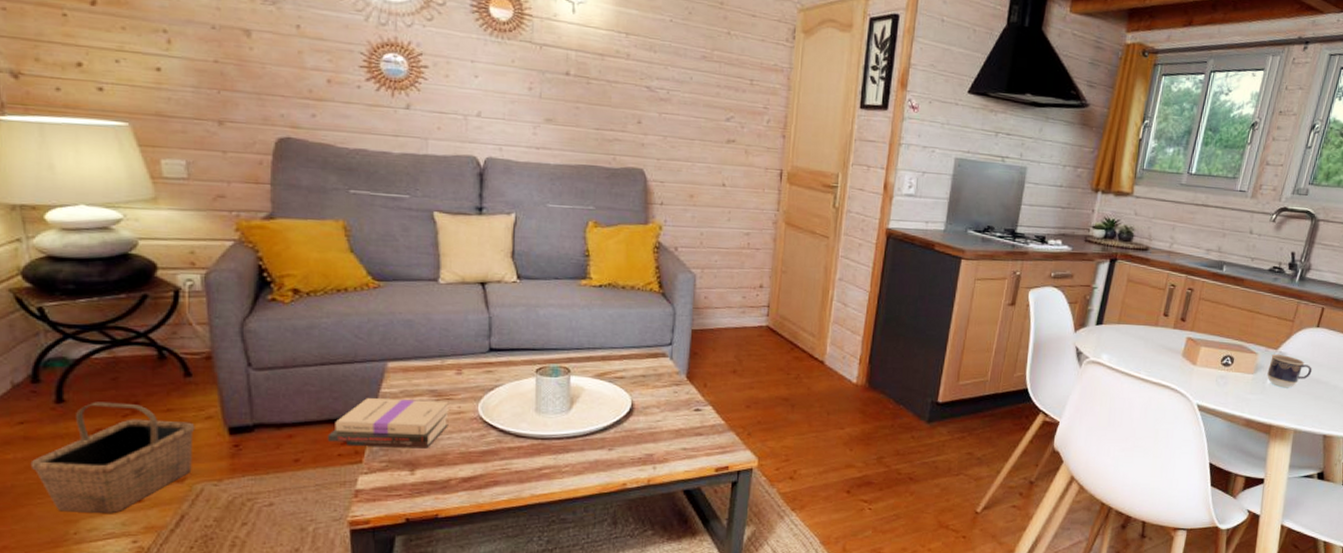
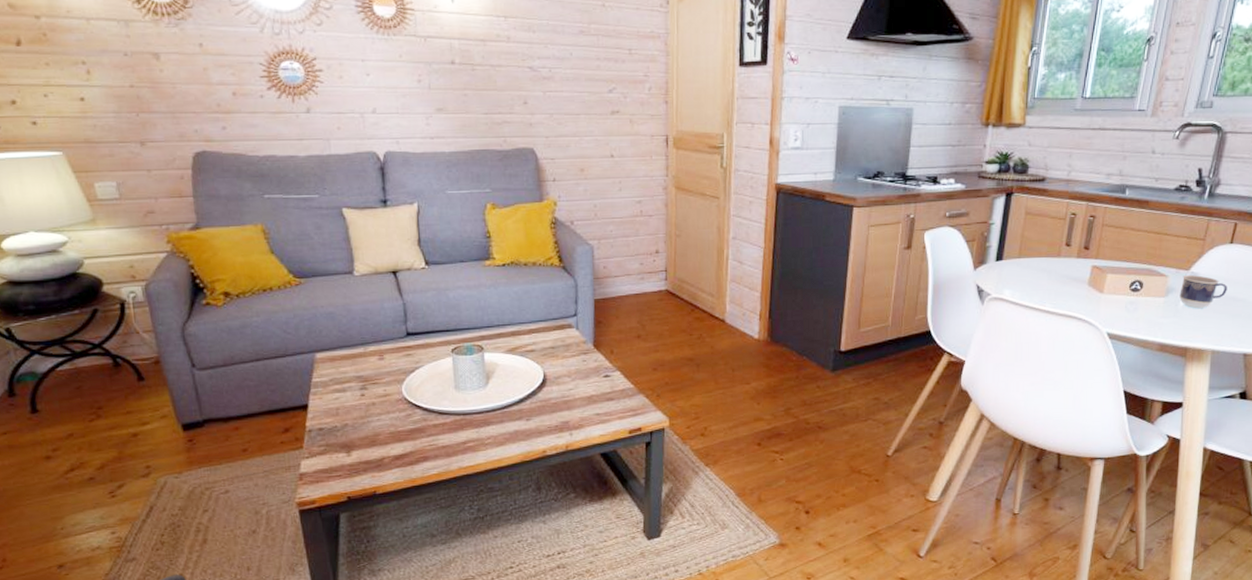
basket: present [30,402,195,514] -> none [17,409,154,510]
books: present [327,398,450,449] -> none [269,385,377,434]

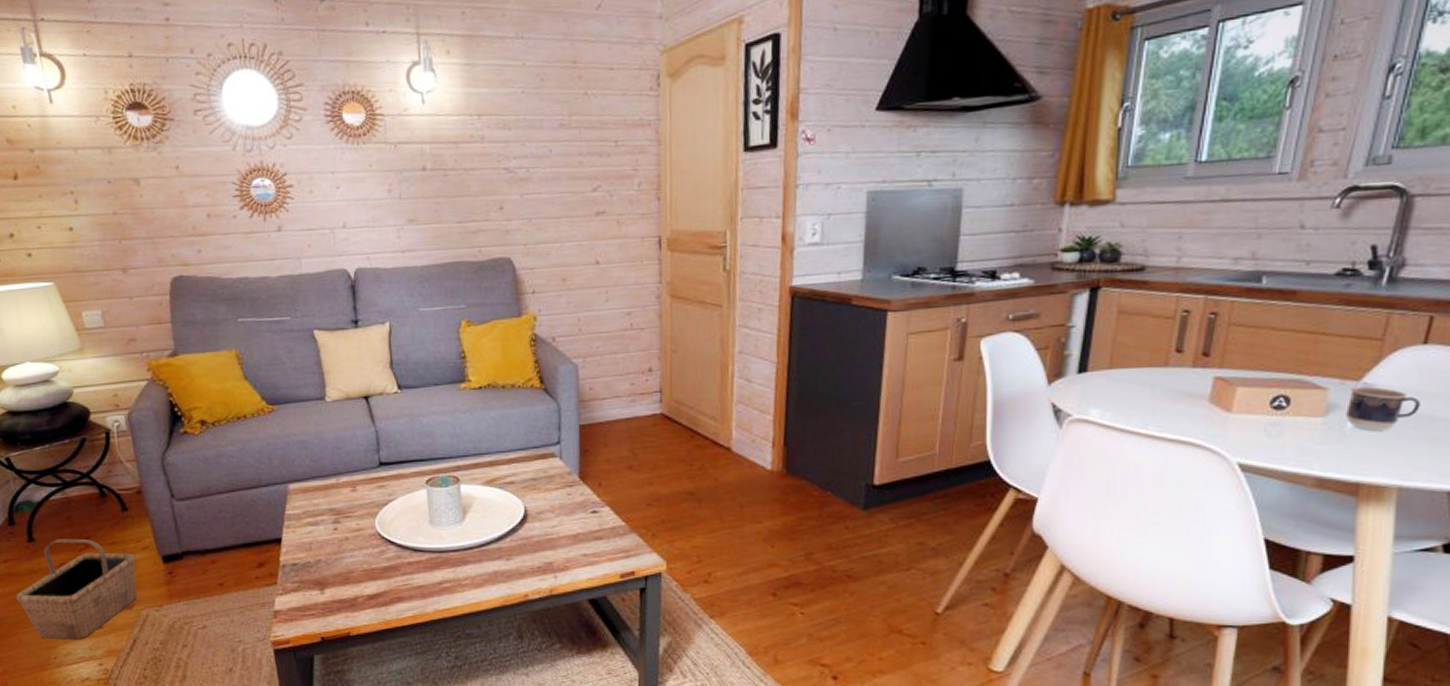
basket: none [17,409,154,510] -> present [16,538,137,640]

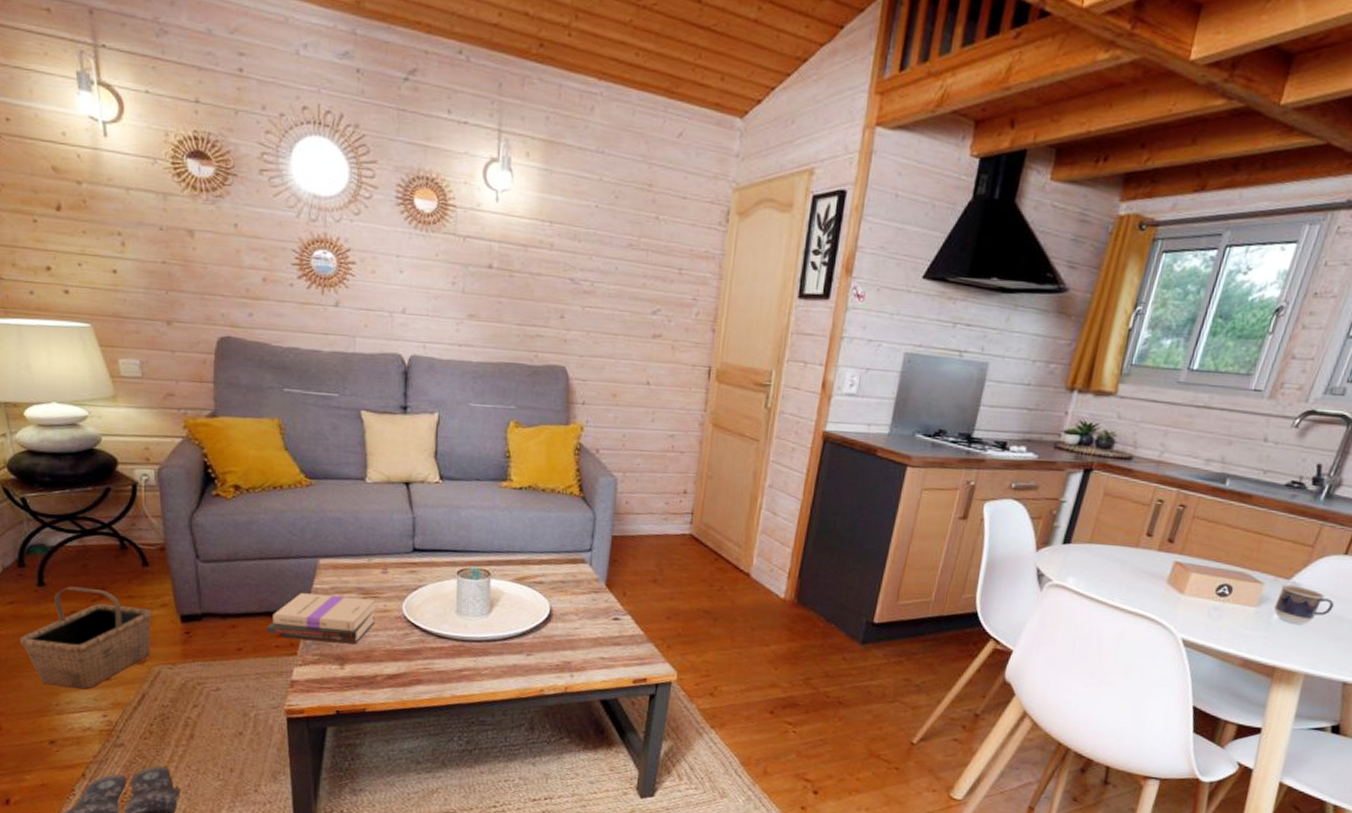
books: none [244,519,350,569] -> present [266,593,377,645]

